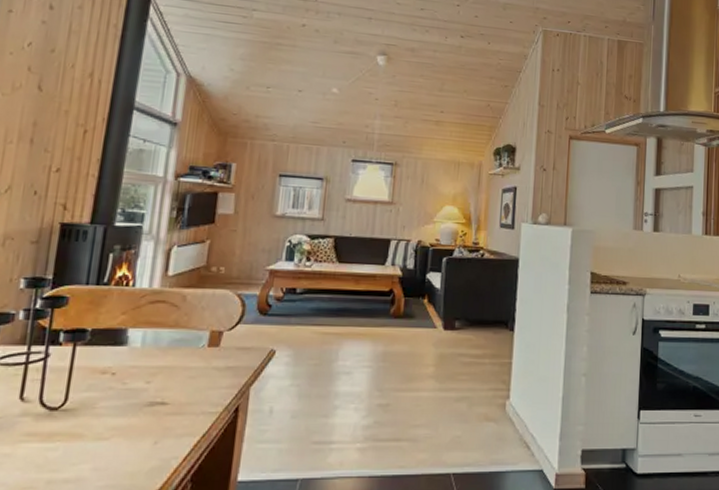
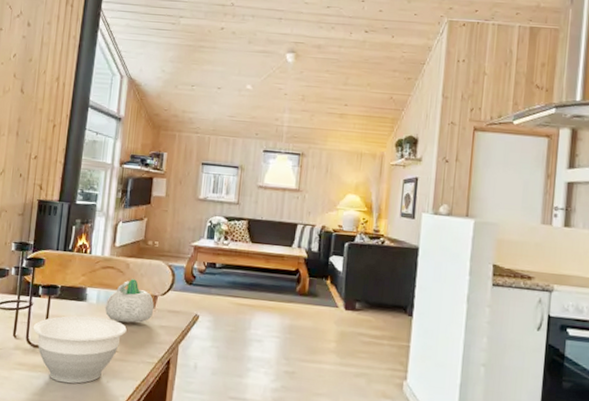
bowl: none [49,363,182,452] -> present [33,315,127,384]
succulent planter: none [152,313,219,367] -> present [105,279,155,323]

